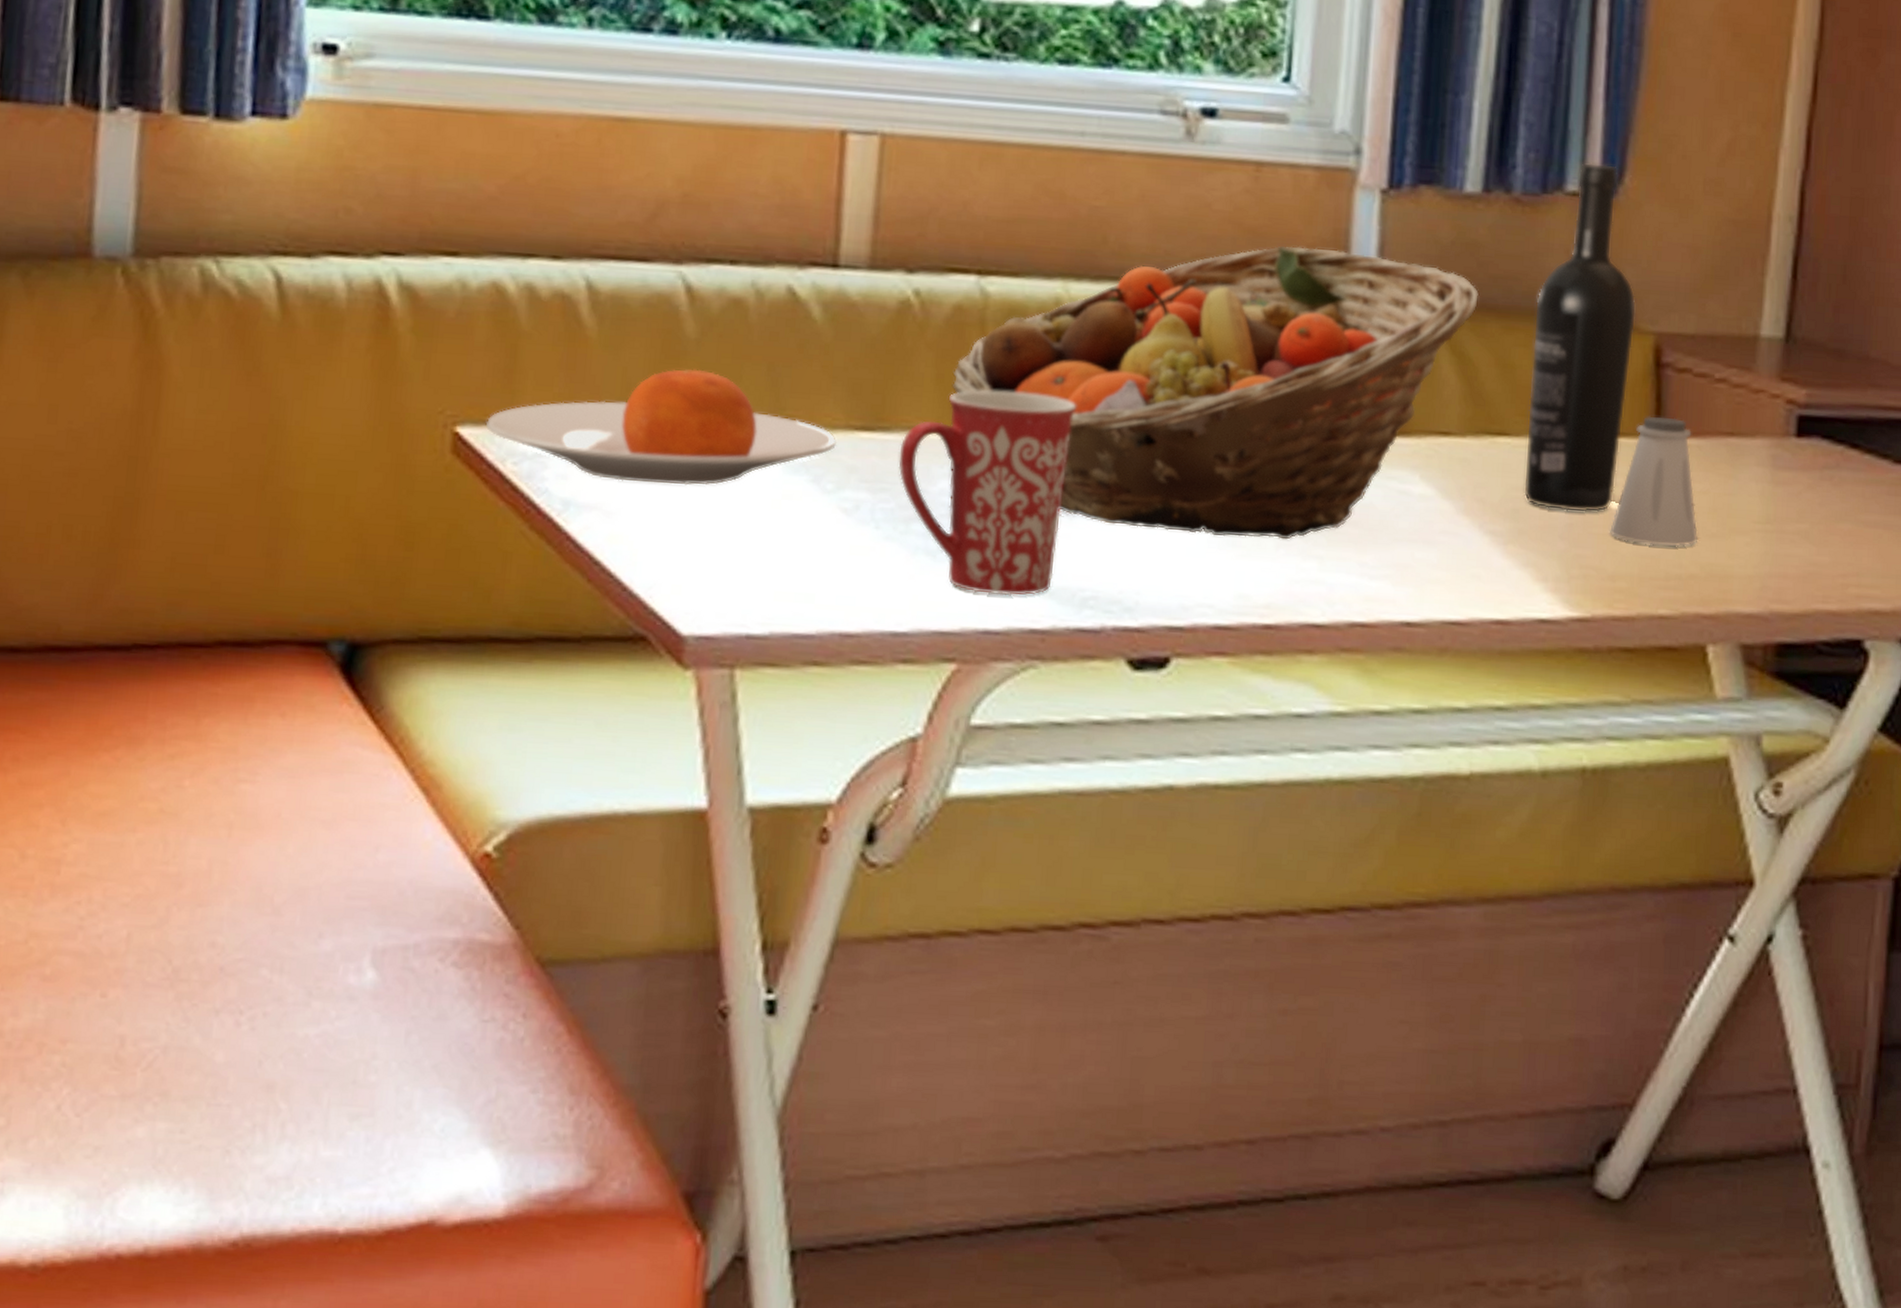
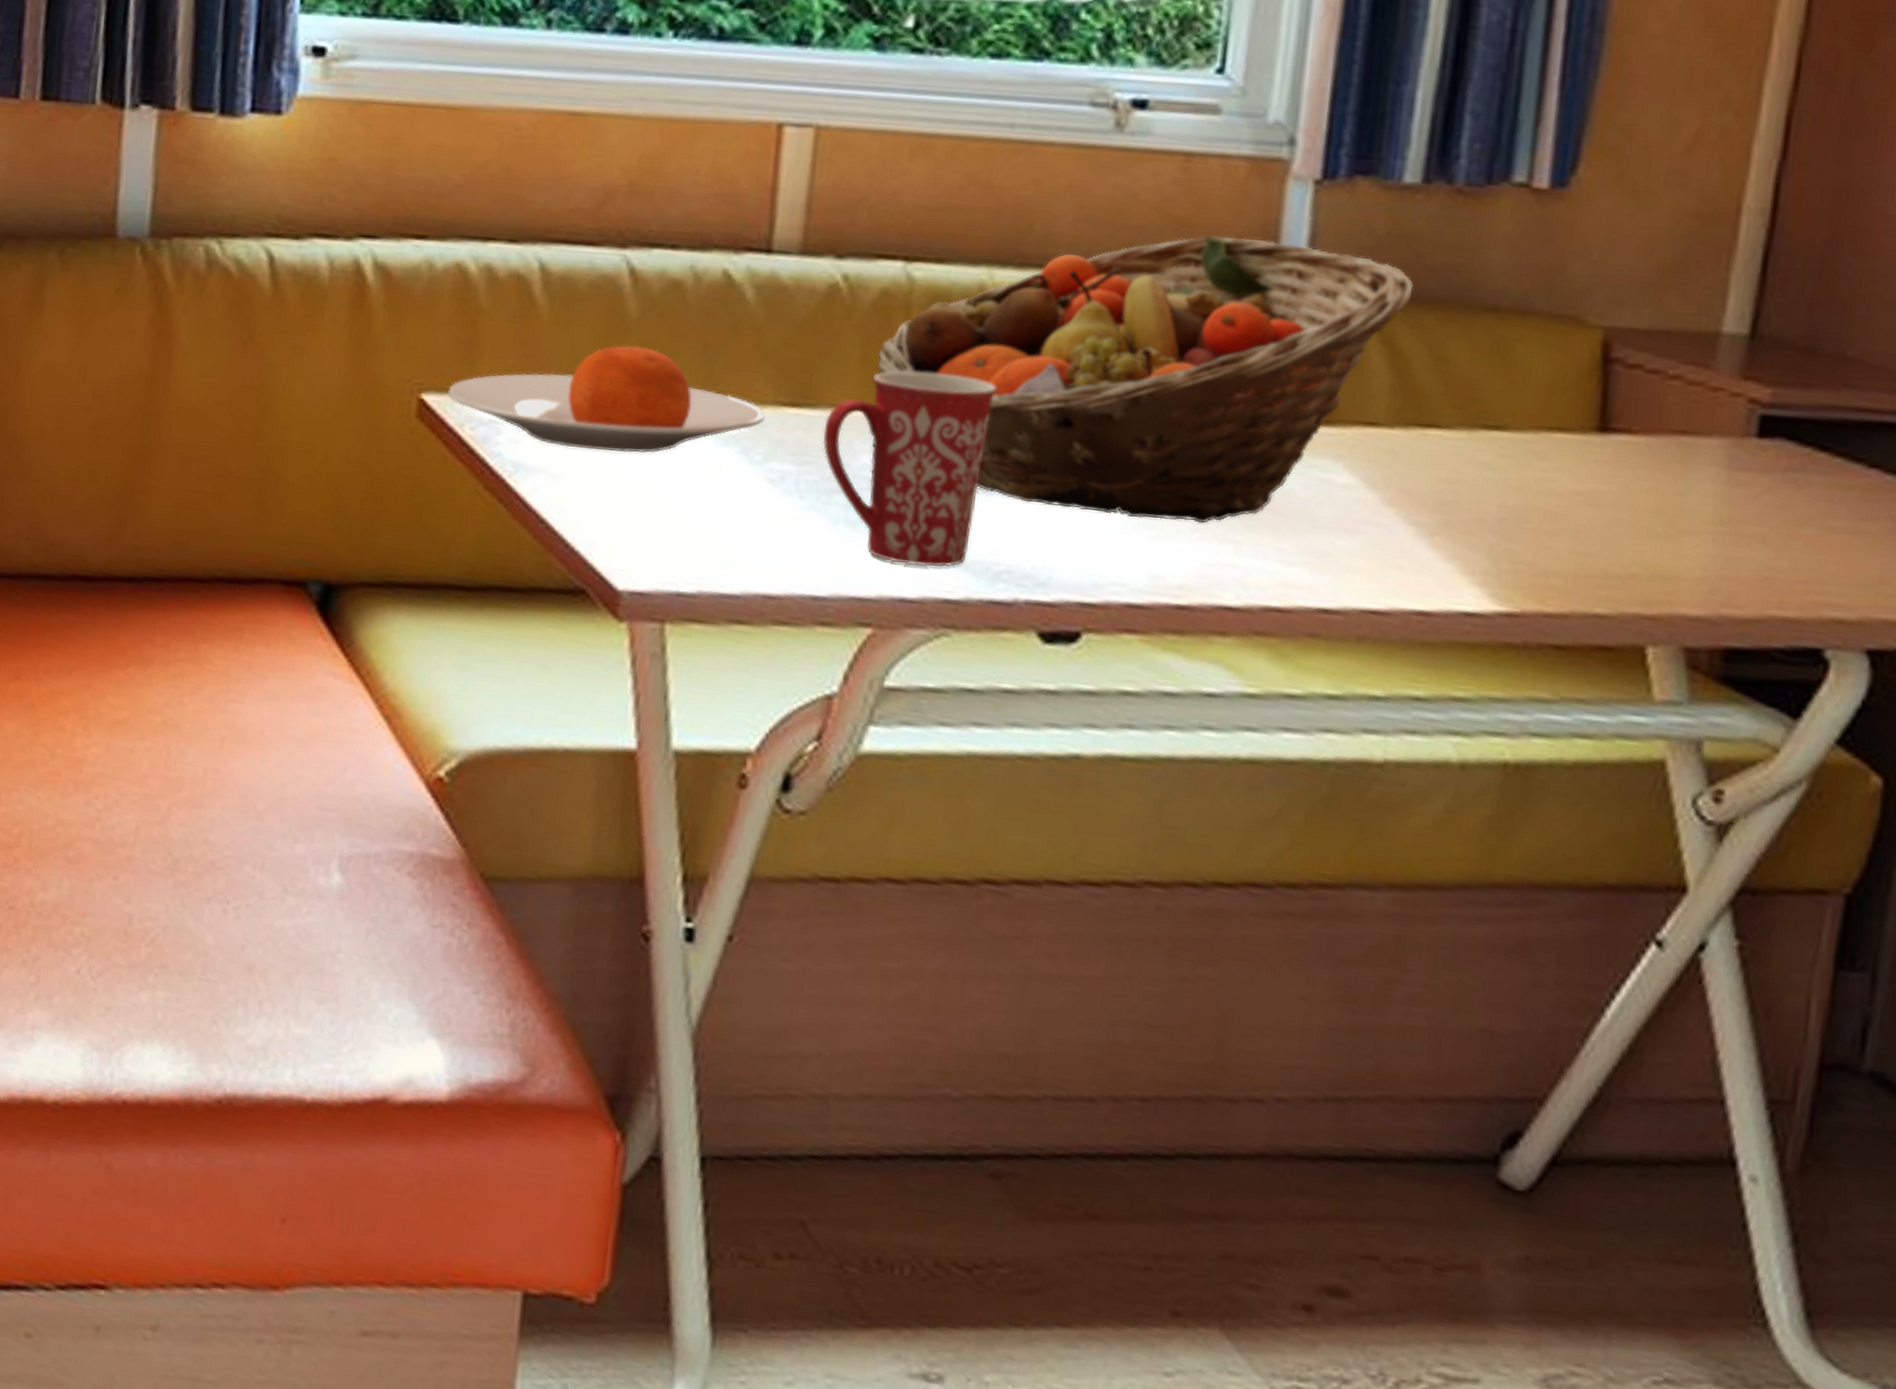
wine bottle: present [1523,162,1637,513] -> none [1452,152,1586,508]
saltshaker: present [1610,416,1699,547] -> none [1545,411,1643,546]

